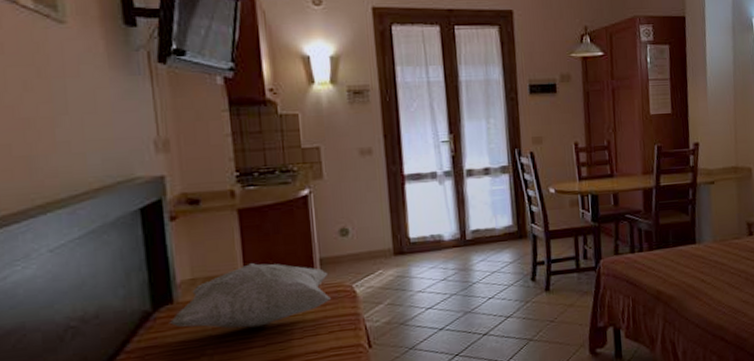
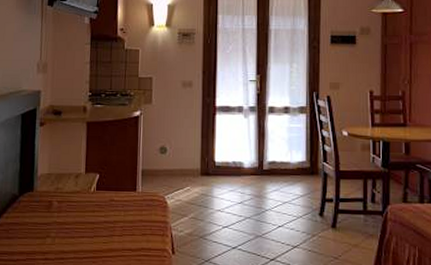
decorative pillow: present [168,263,331,329] -> none [28,167,147,220]

